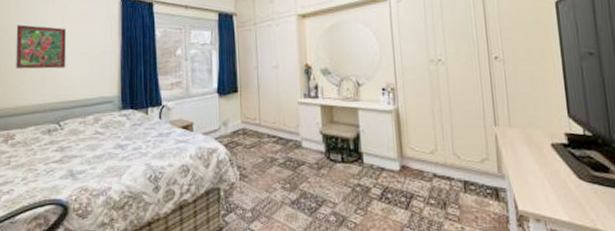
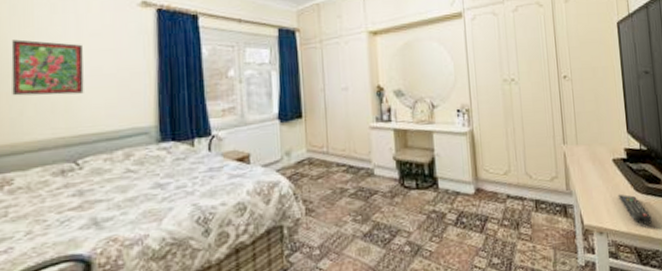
remote control: none [557,180,599,217] -> present [618,194,652,226]

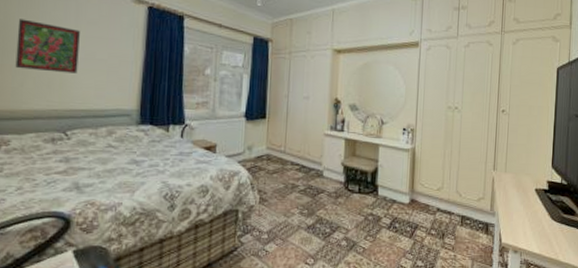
remote control: present [618,194,652,226] -> none [535,220,562,250]

